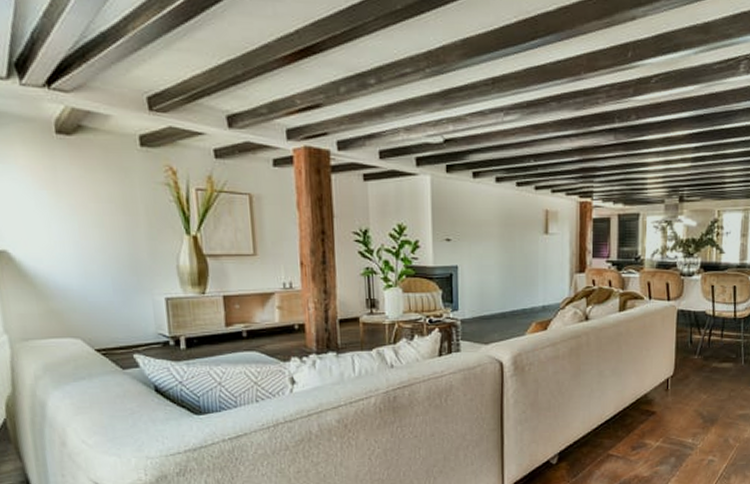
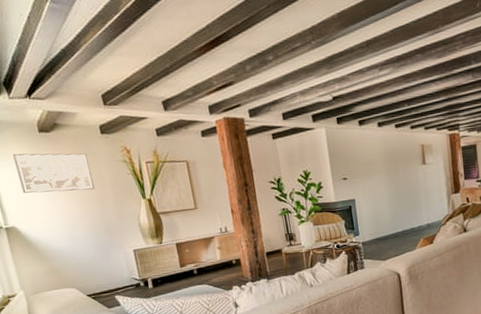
wall art: none [16,156,124,215] -> present [13,153,96,193]

